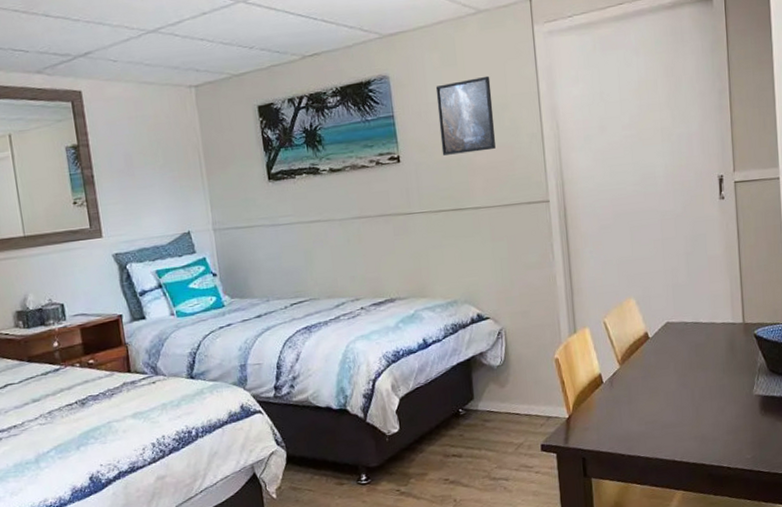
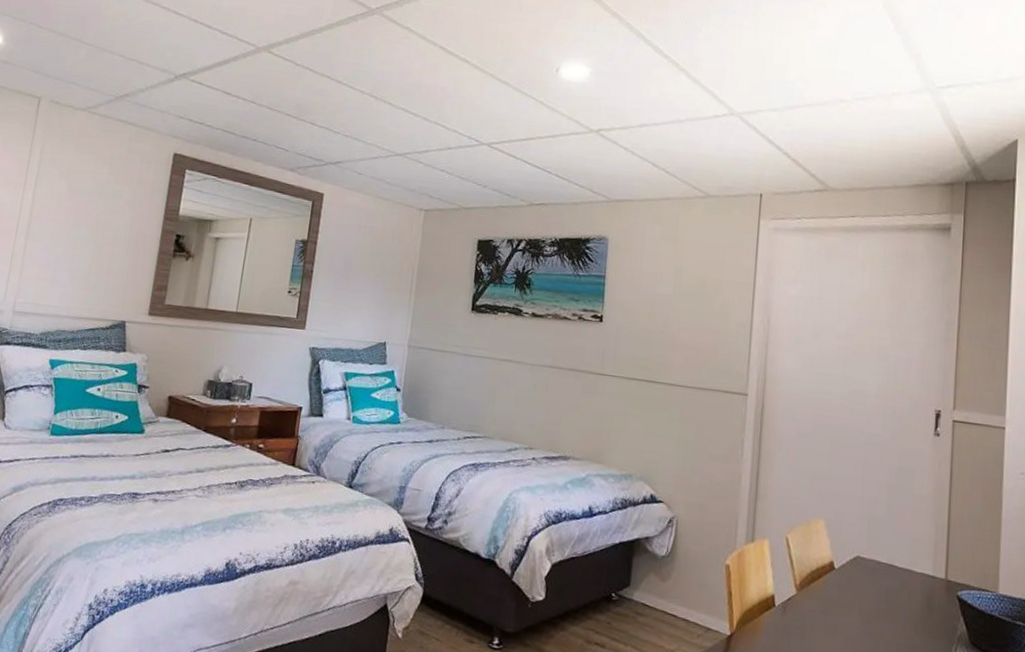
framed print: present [435,75,496,156] -> none [646,256,708,330]

